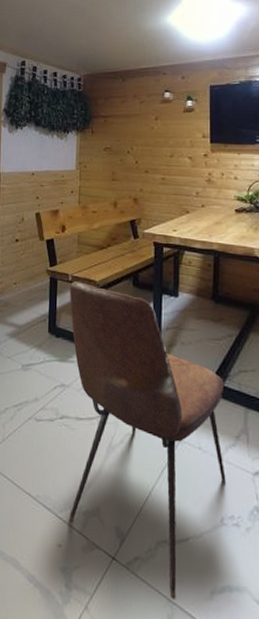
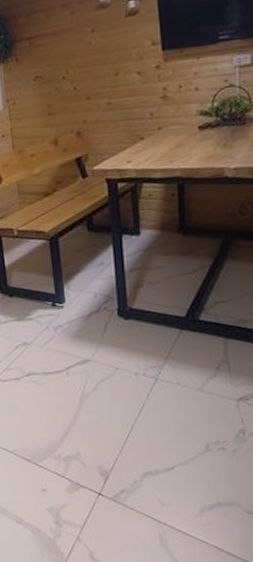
dining chair: present [69,282,226,599] -> none [16,235,208,520]

